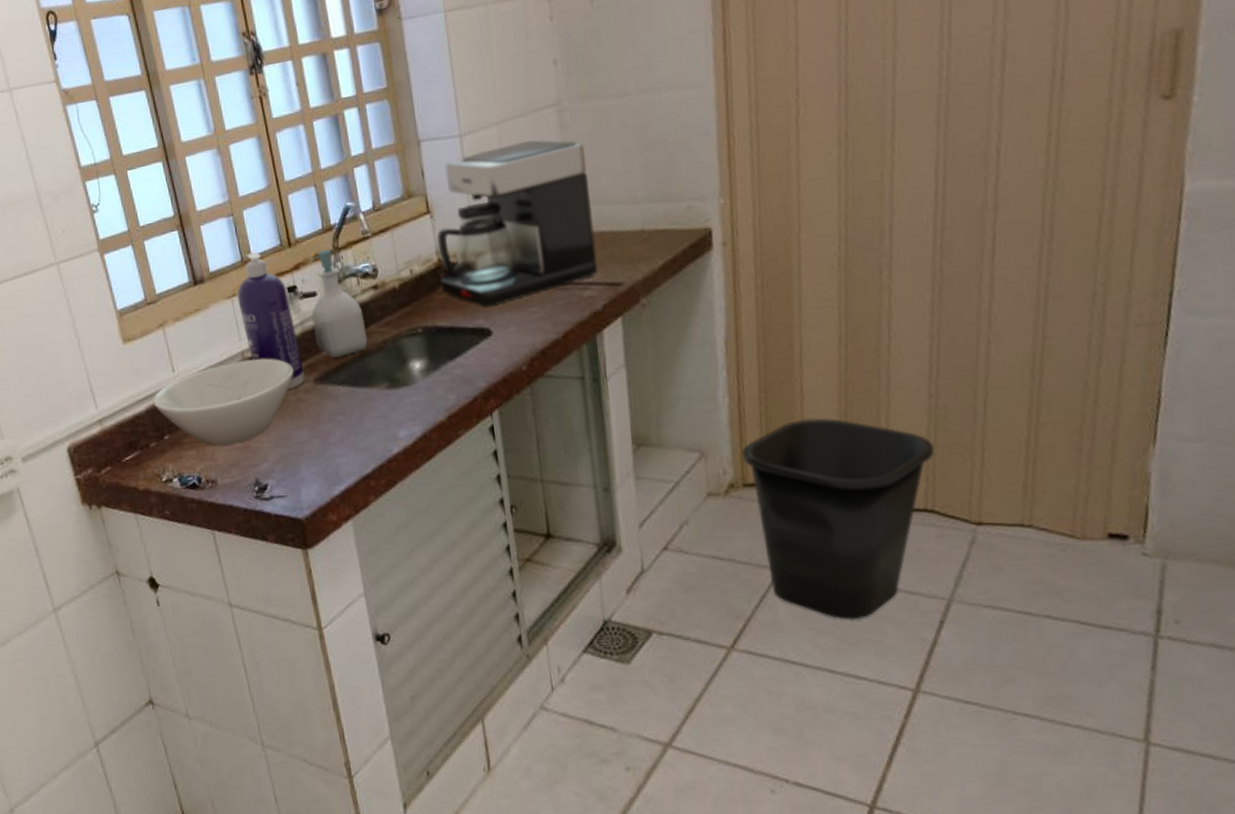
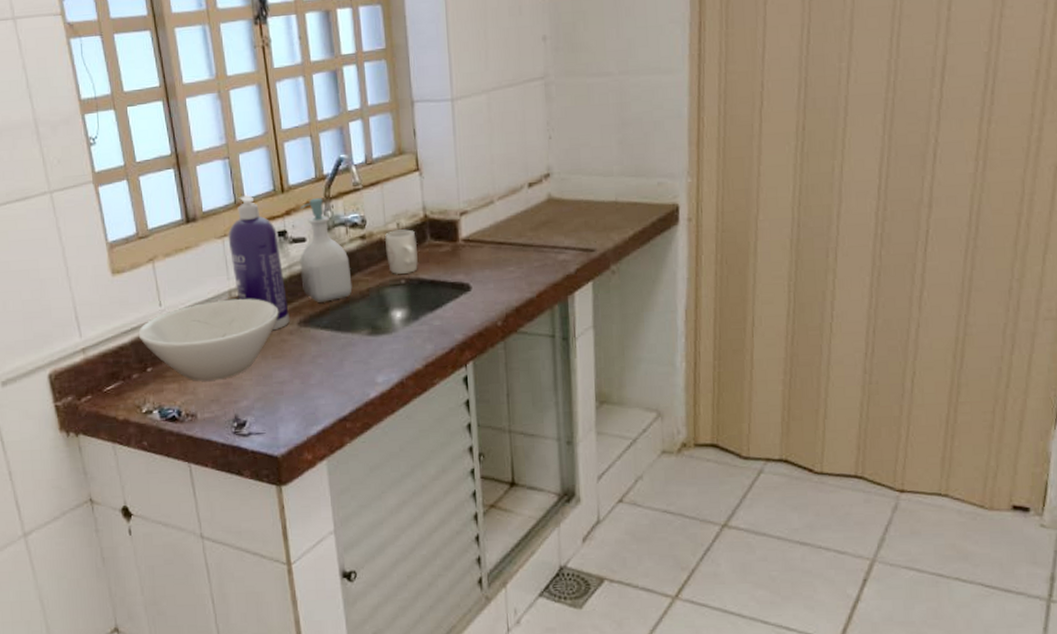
mug: none [397,275,436,324] -> present [384,229,419,275]
coffee maker: present [436,139,598,306] -> none [424,109,573,262]
waste bin: present [741,417,935,620] -> none [694,385,867,576]

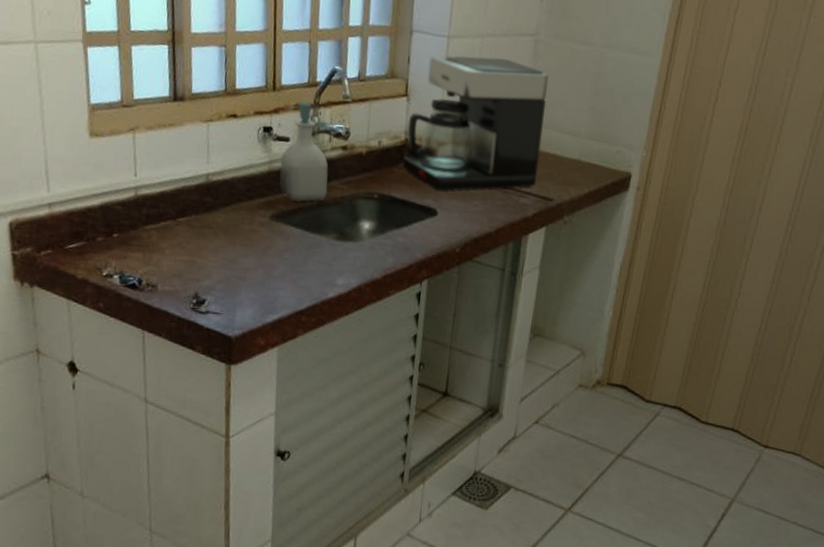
bowl: present [138,298,279,381] -> none [108,181,253,257]
spray bottle: present [228,195,290,330] -> none [213,85,263,219]
mug: present [384,229,419,275] -> none [364,147,395,190]
coffee maker: none [424,109,573,262] -> present [401,55,549,190]

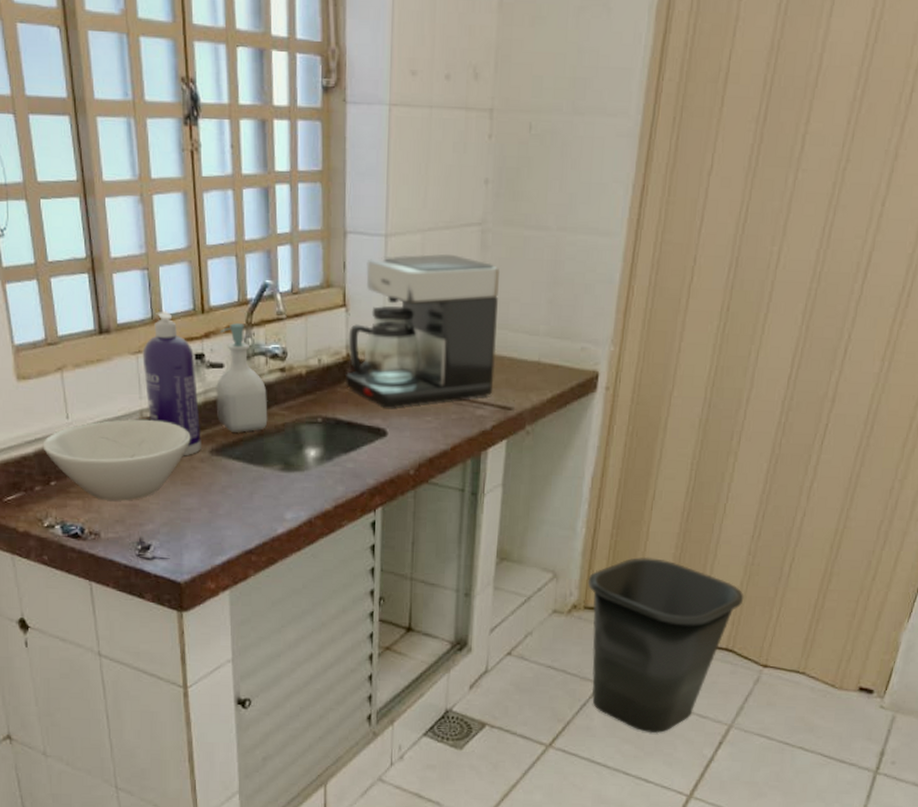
bowl: none [108,181,253,257] -> present [43,419,191,501]
spray bottle: none [213,85,263,219] -> present [142,312,201,455]
waste bin: none [610,341,750,503] -> present [587,556,744,734]

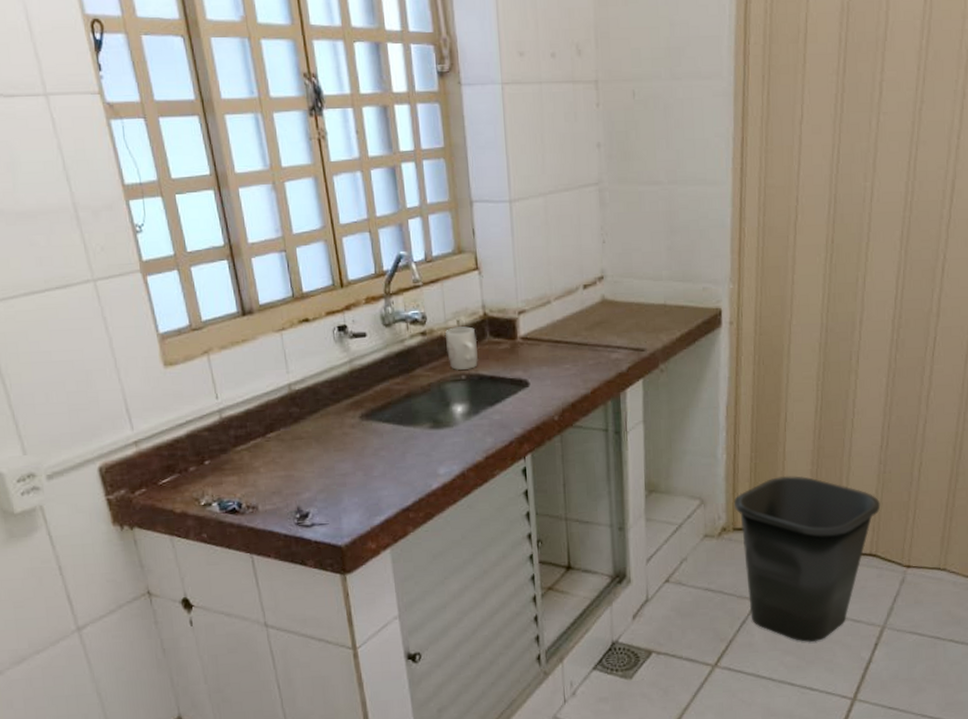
bowl: present [43,419,191,501] -> none [194,392,340,474]
spray bottle: present [142,312,201,455] -> none [286,289,351,423]
soap bottle: present [216,323,268,432] -> none [359,294,414,397]
mug: none [304,366,338,413] -> present [444,326,479,371]
coffee maker: present [344,254,499,407] -> none [483,214,625,359]

